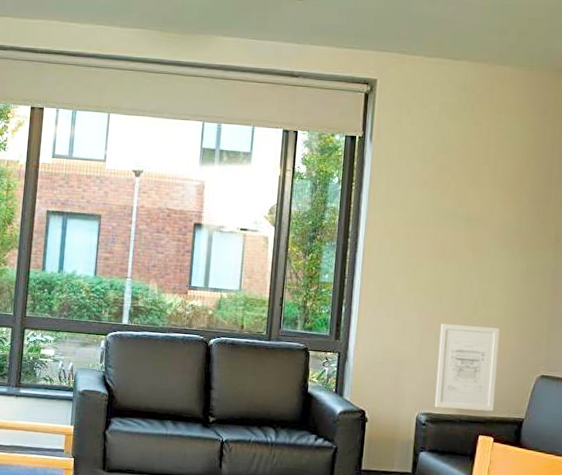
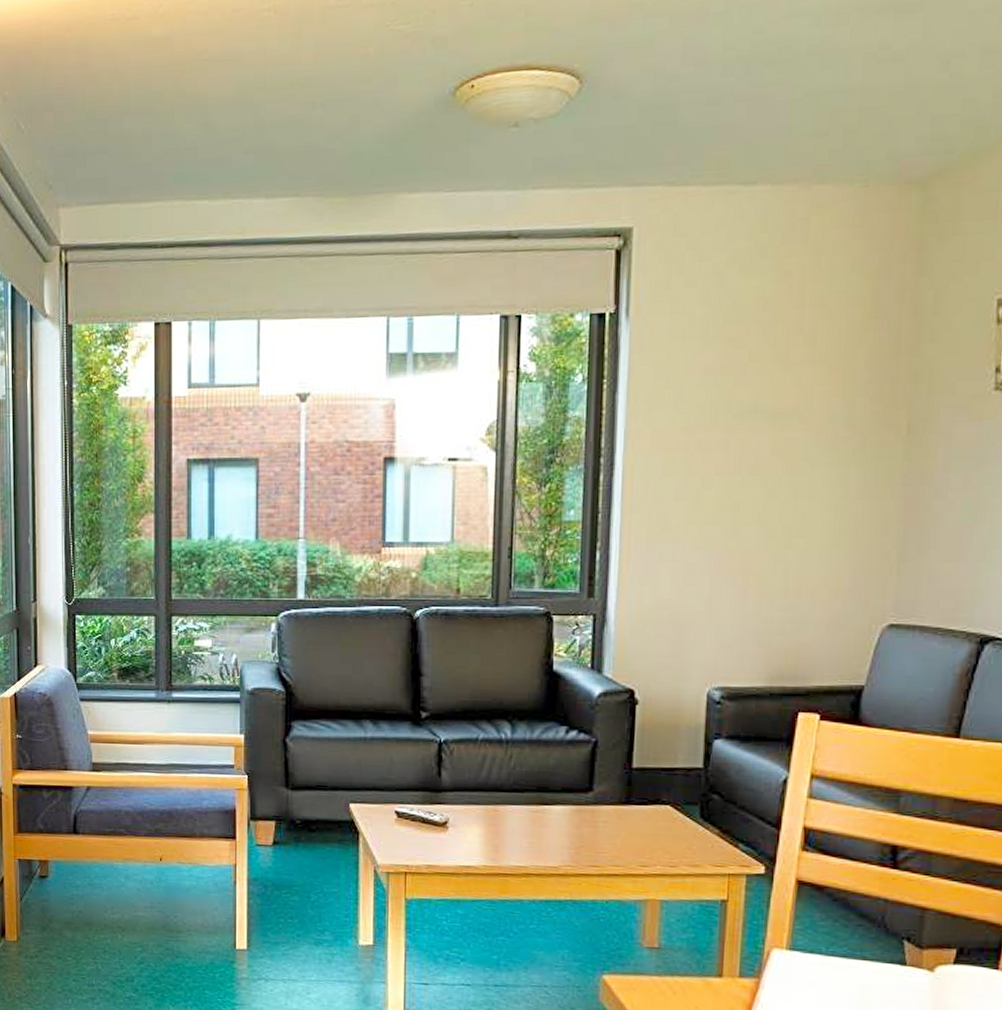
wall art: present [434,323,500,412] -> none [732,563,826,680]

